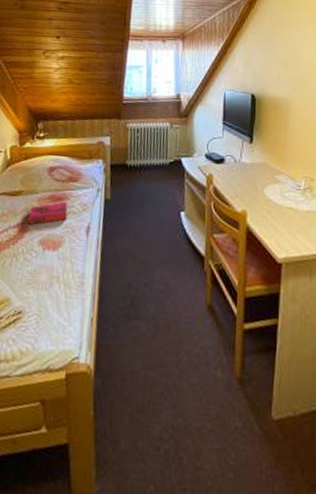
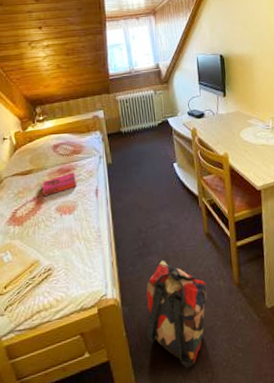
backpack: none [117,328,200,478] -> present [146,260,207,369]

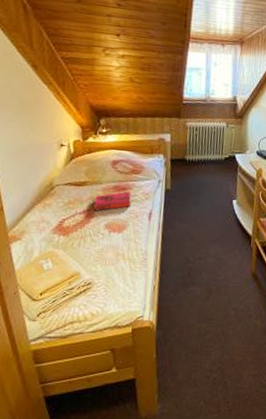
backpack: present [146,260,207,369] -> none [175,292,244,396]

